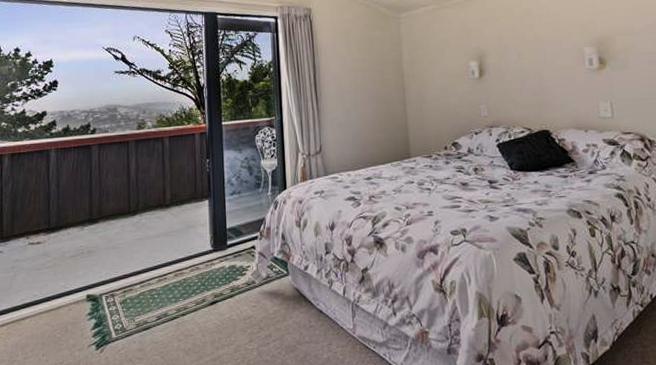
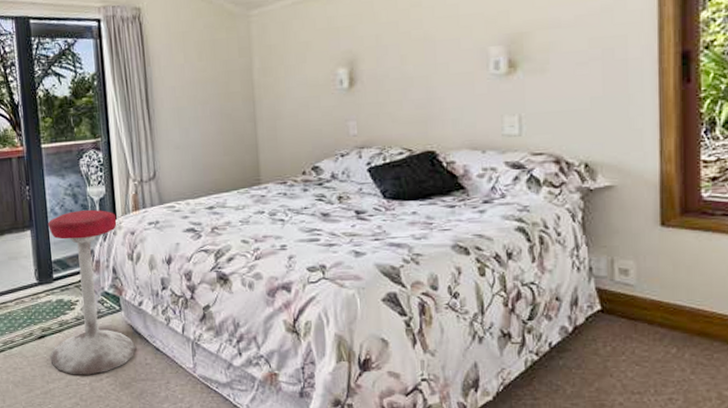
stool: none [220,180,302,340] -> present [47,209,136,375]

